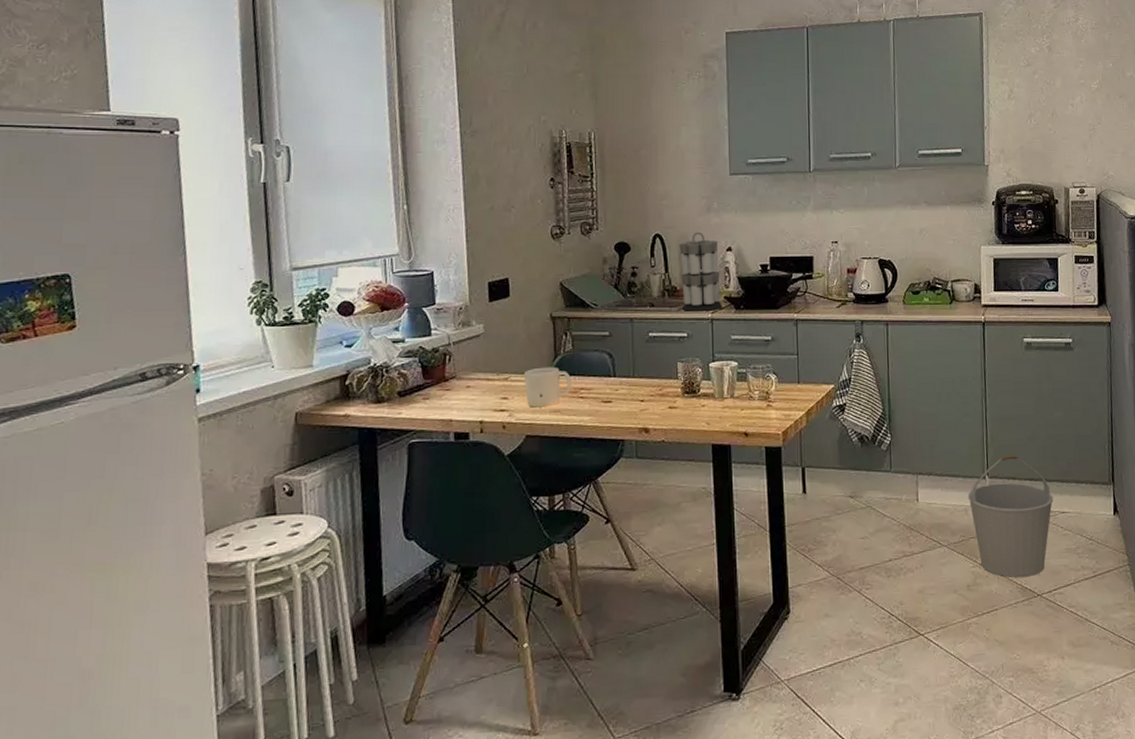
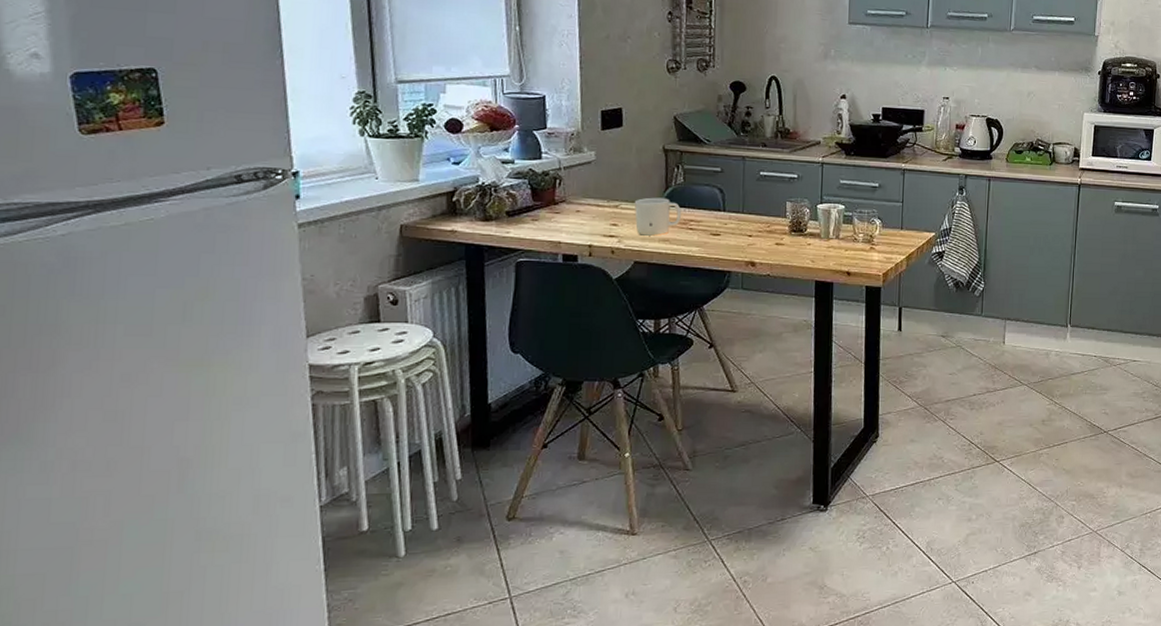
spice rack: present [679,232,722,313] -> none [794,77,833,156]
bucket: present [967,455,1054,578] -> none [1050,307,1127,416]

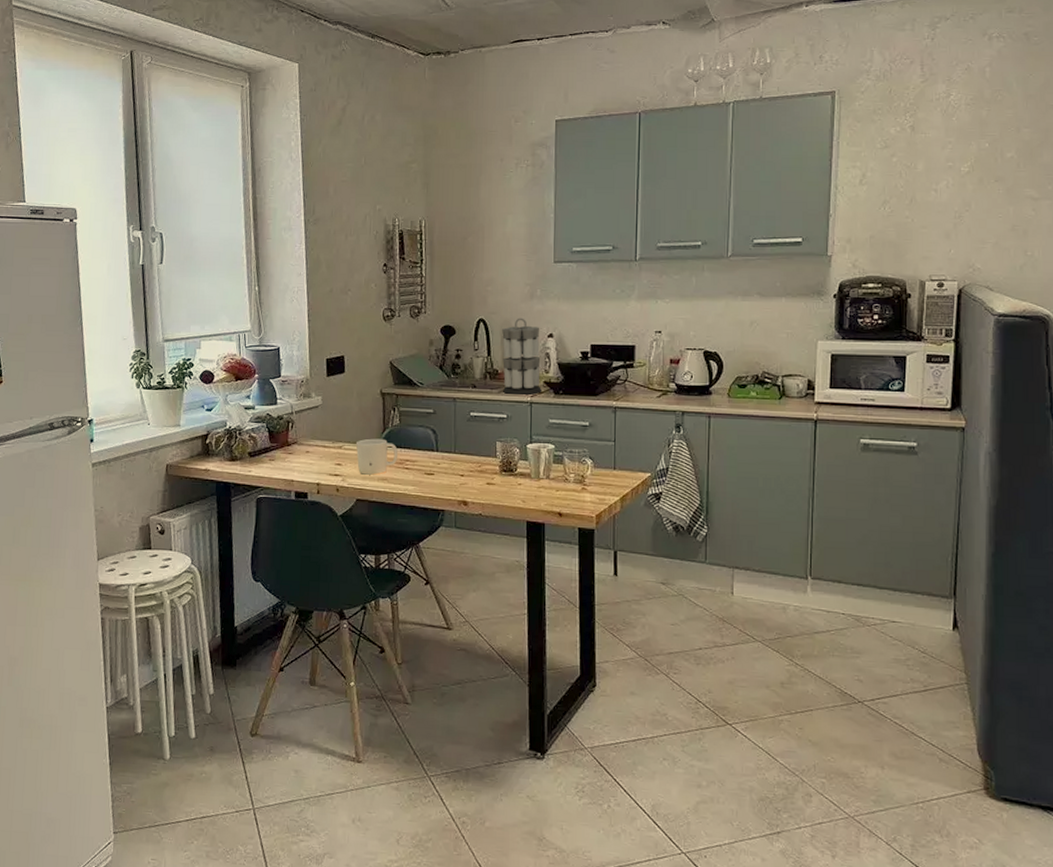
spice rack: none [794,77,833,156] -> present [502,318,541,396]

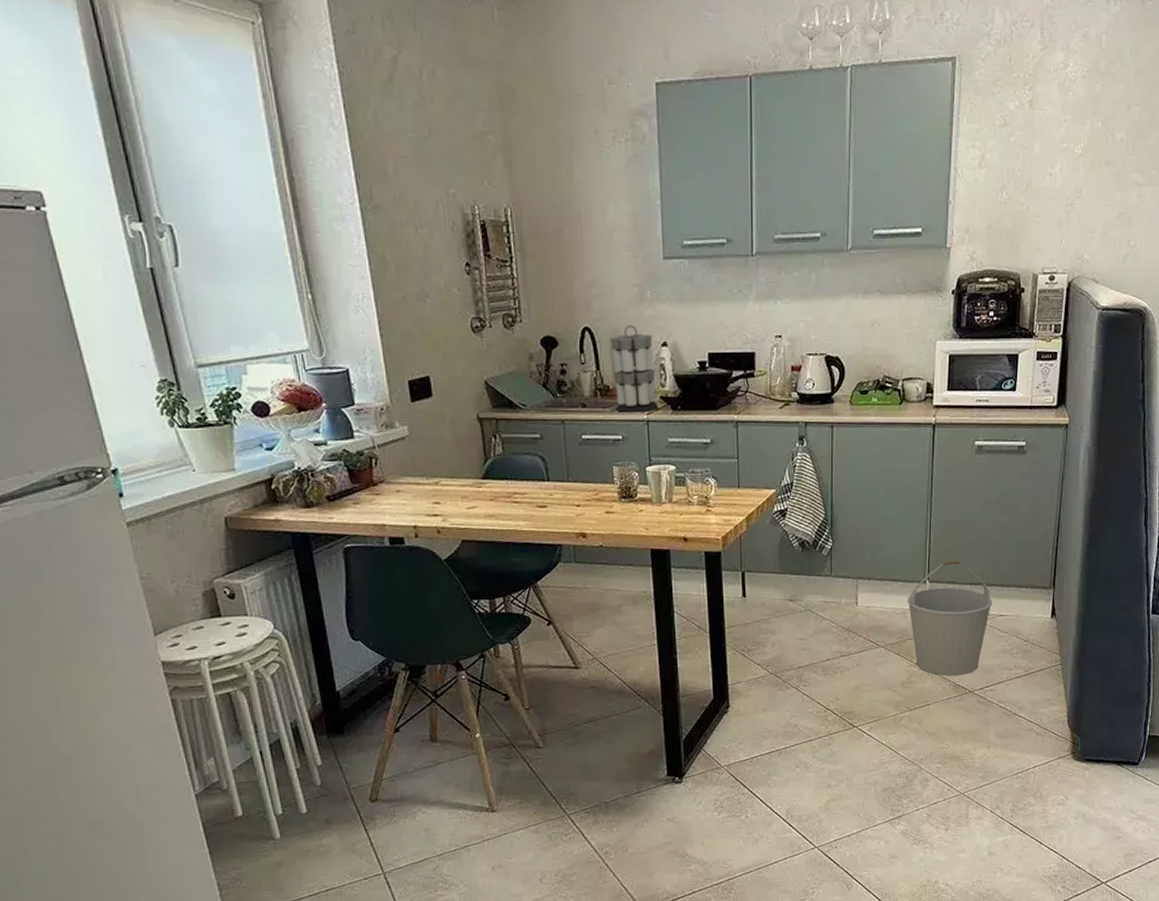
mug: present [355,438,399,475] -> none [454,471,505,512]
bucket: none [787,557,884,683] -> present [907,560,993,676]

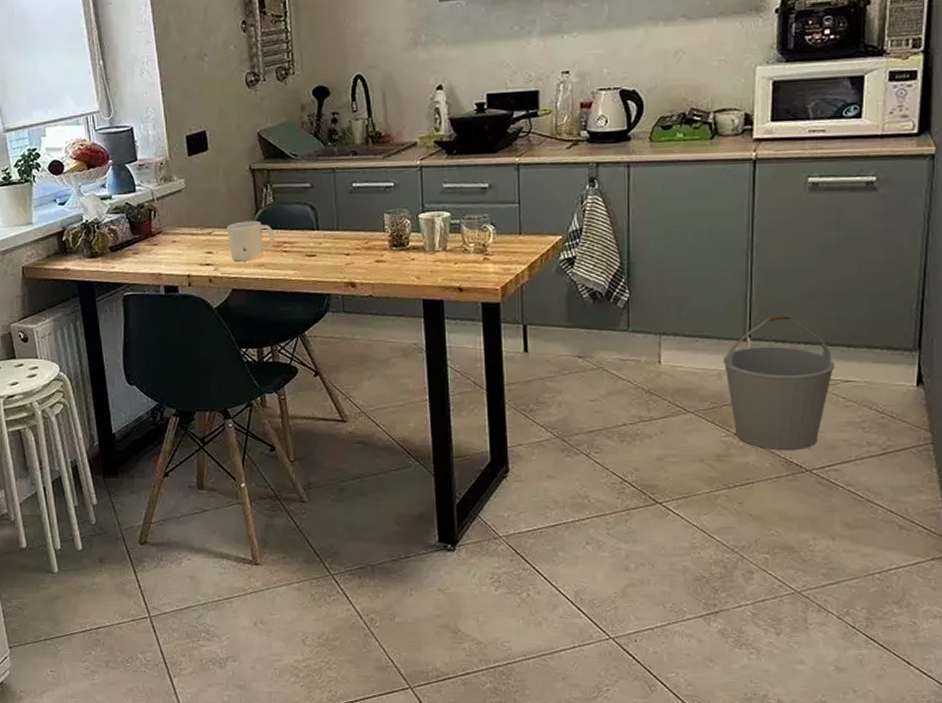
mug: none [454,471,505,512] -> present [226,220,275,262]
spice rack: present [610,324,658,414] -> none [383,69,432,160]

